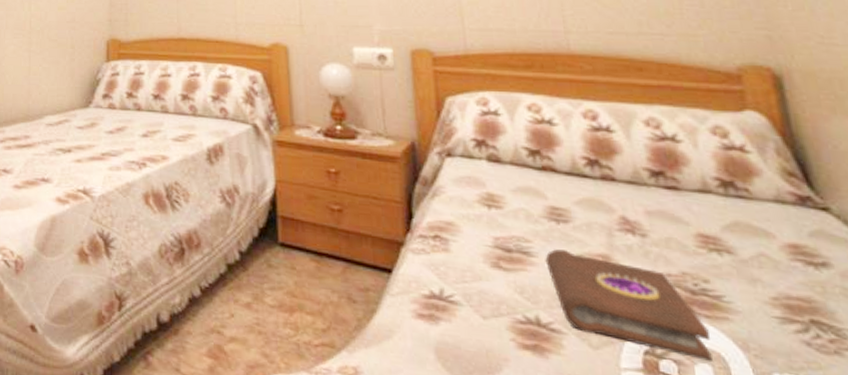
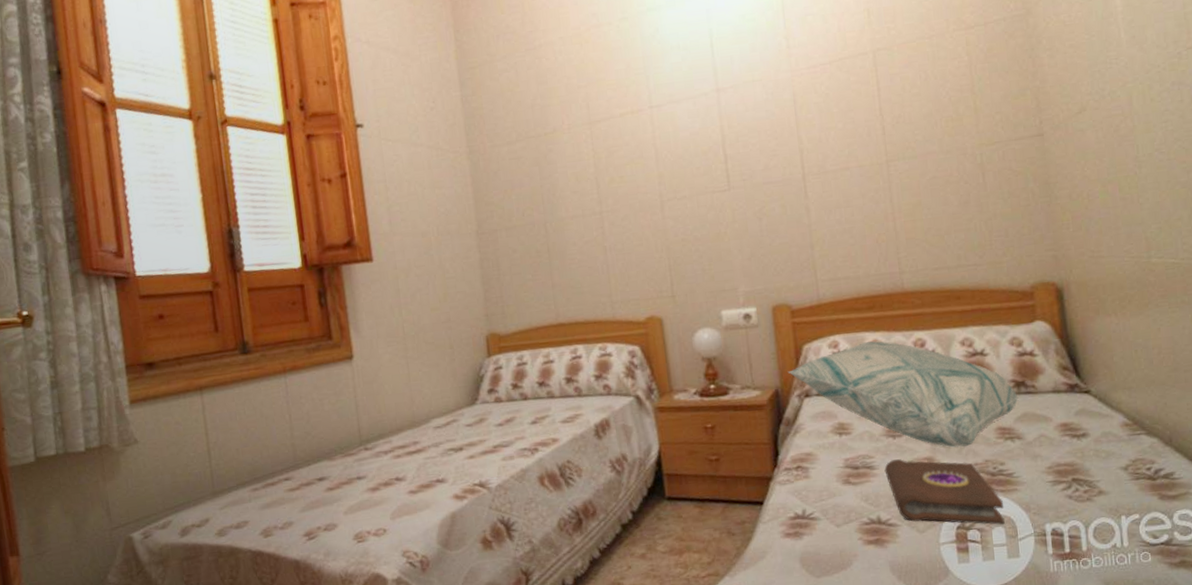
decorative pillow: none [426,104,726,250] -> present [787,341,1019,448]

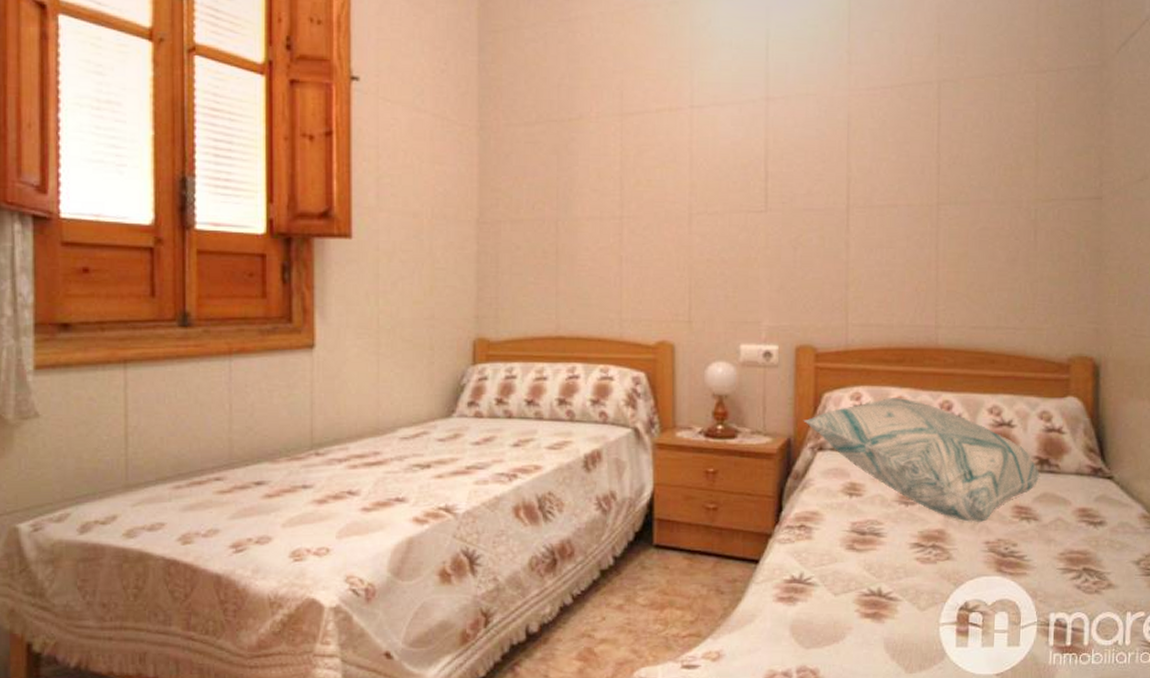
book: present [884,459,1005,525] -> none [892,529,1010,609]

